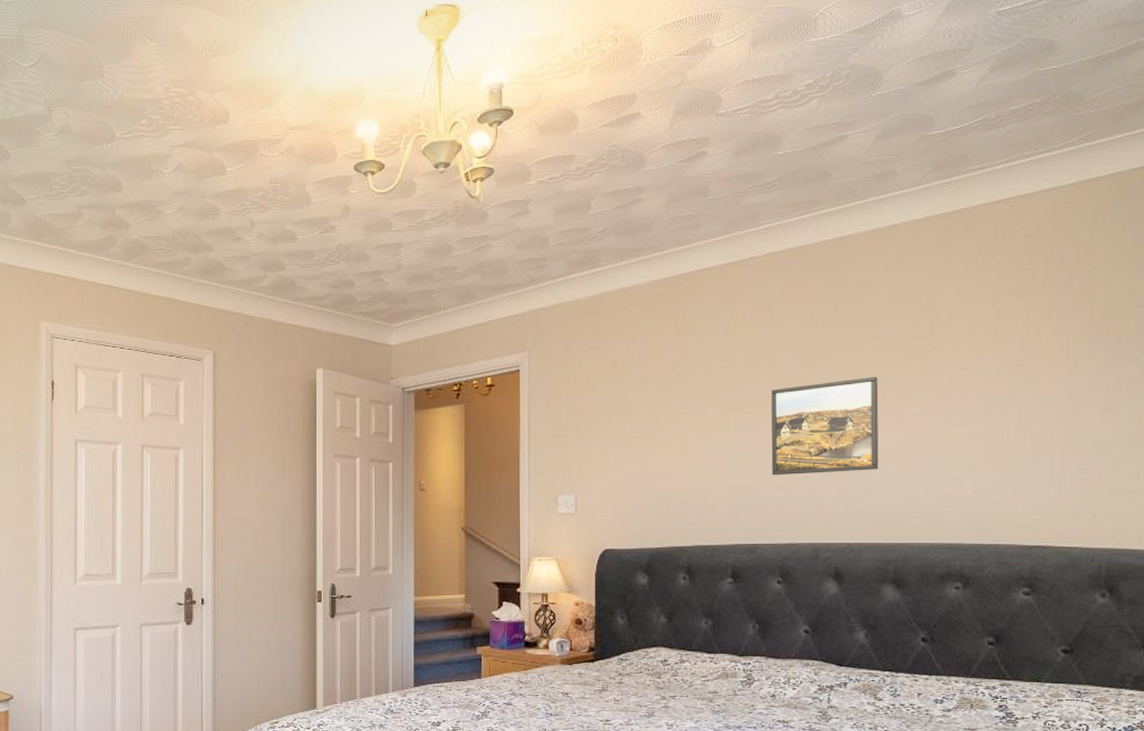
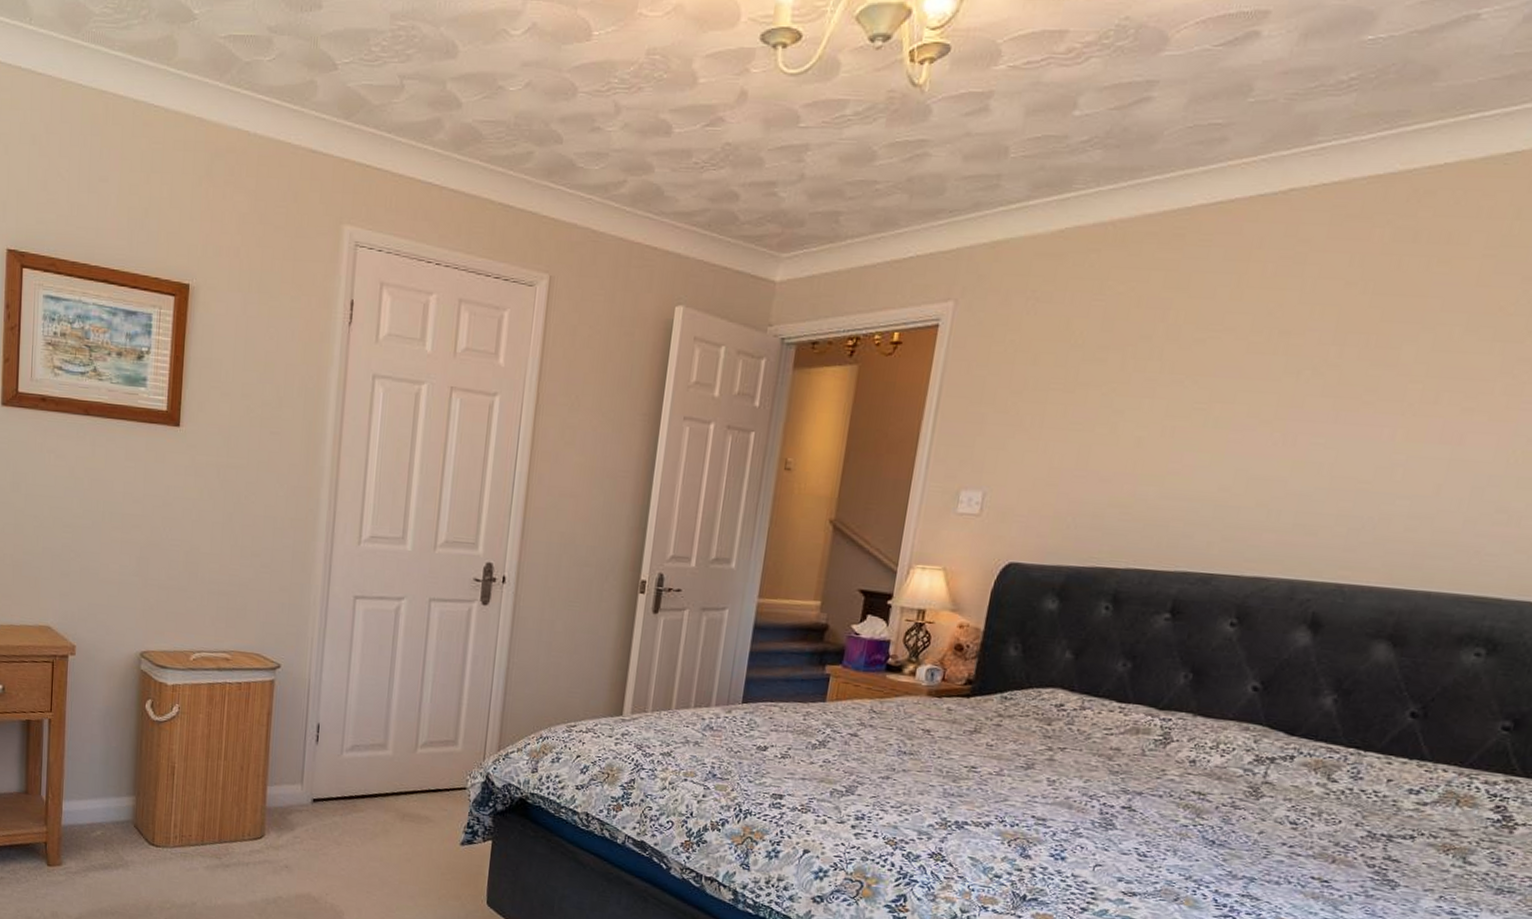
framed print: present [771,377,879,476] -> none [1254,366,1437,493]

